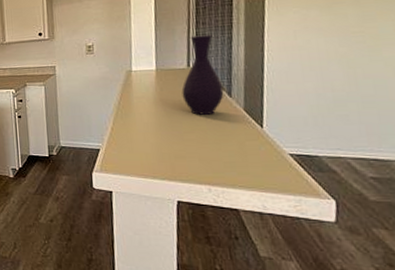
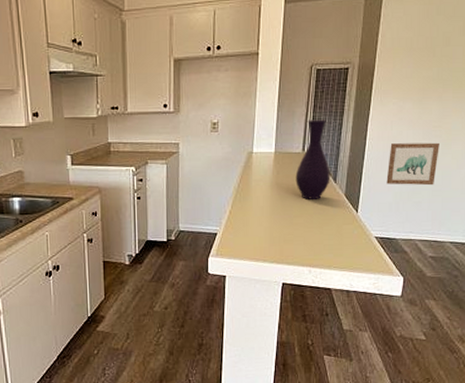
wall art: none [295,49,365,97] -> present [386,142,439,186]

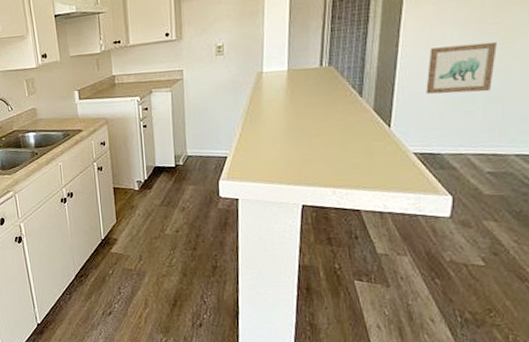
vase: present [295,119,330,200] -> none [312,30,355,117]

